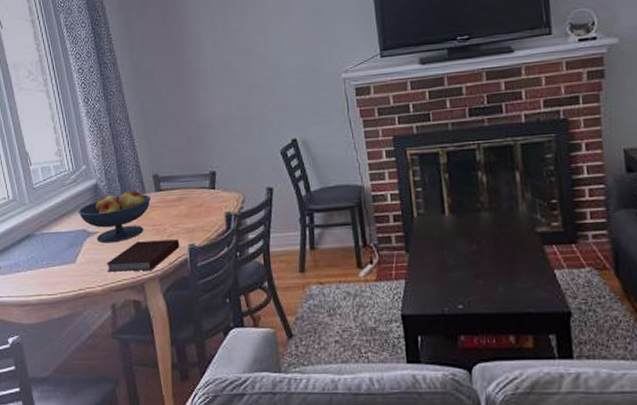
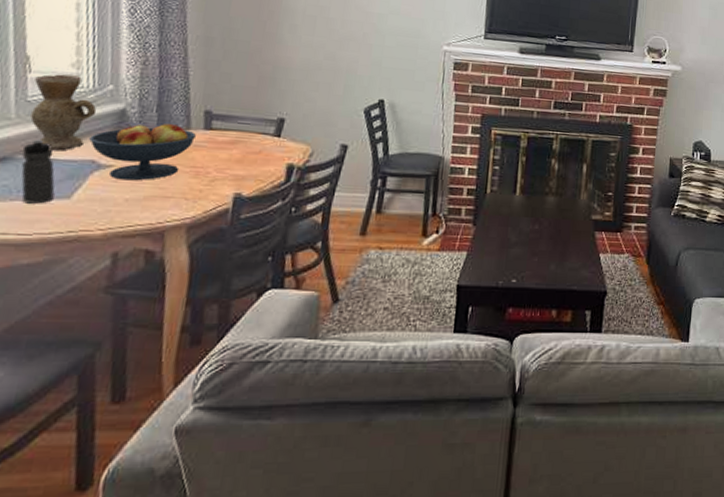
vase: none [35,162,79,226] -> present [30,74,97,151]
water bottle: none [39,218,65,270] -> present [21,140,55,204]
notebook: present [106,239,180,272] -> none [116,183,223,217]

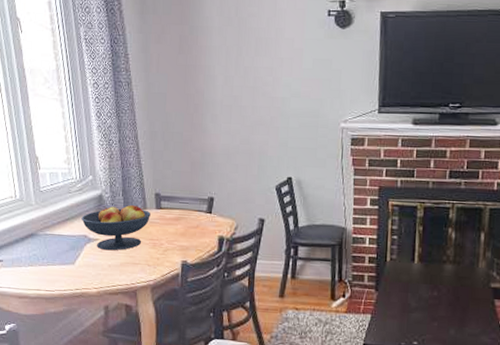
water bottle: present [21,140,55,204] -> none [42,221,64,268]
vase: present [30,74,97,151] -> none [43,169,84,229]

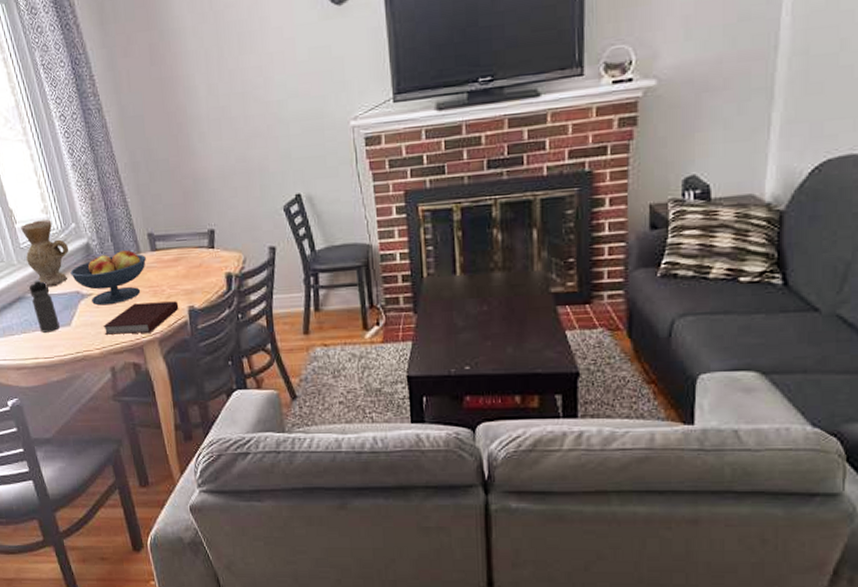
water bottle: none [42,221,64,268] -> present [30,280,60,333]
vase: none [43,169,84,229] -> present [21,219,69,287]
notebook: none [104,252,174,280] -> present [103,301,179,335]

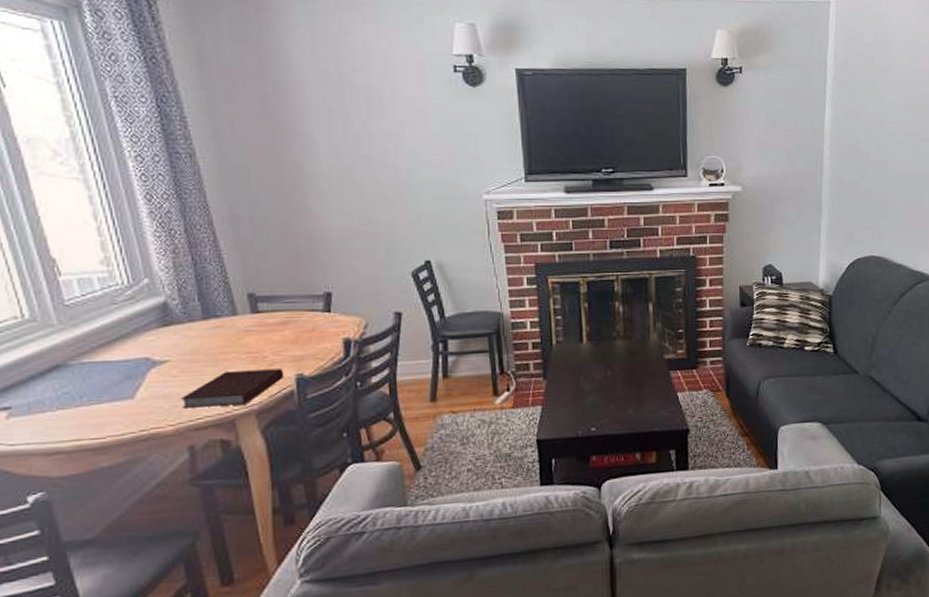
vase: present [21,219,69,287] -> none [67,273,138,353]
water bottle: present [30,280,60,333] -> none [75,344,117,408]
fruit bowl: present [70,250,146,306] -> none [138,312,244,374]

